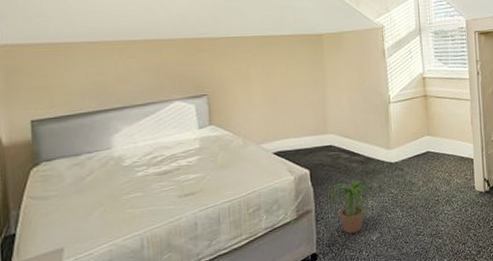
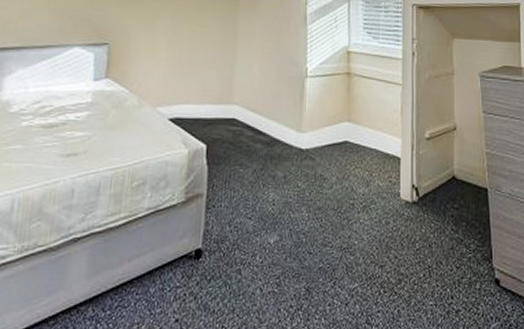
potted plant: present [329,180,373,234] -> none [225,165,275,230]

